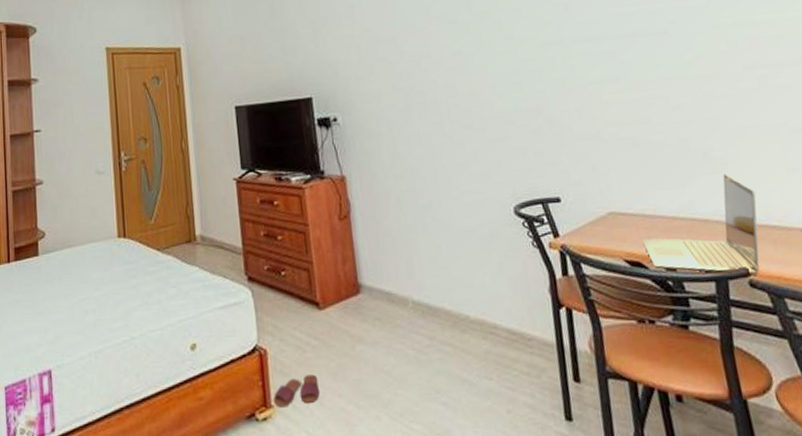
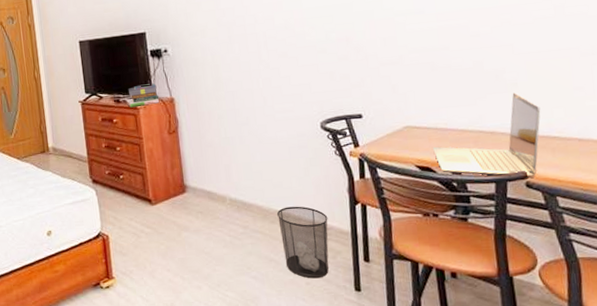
slippers: present [274,374,320,408] -> none [115,254,152,279]
books: none [290,158,328,188] -> present [127,83,160,108]
waste bin: none [468,310,533,405] -> present [276,206,329,279]

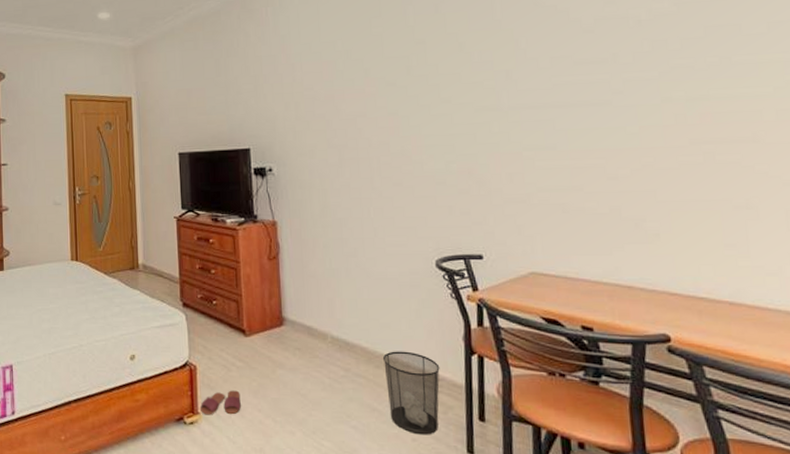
slippers: none [115,254,152,279] -> present [200,390,241,415]
books: present [127,83,160,108] -> none [225,204,261,229]
laptop: present [433,92,541,178] -> none [561,244,686,342]

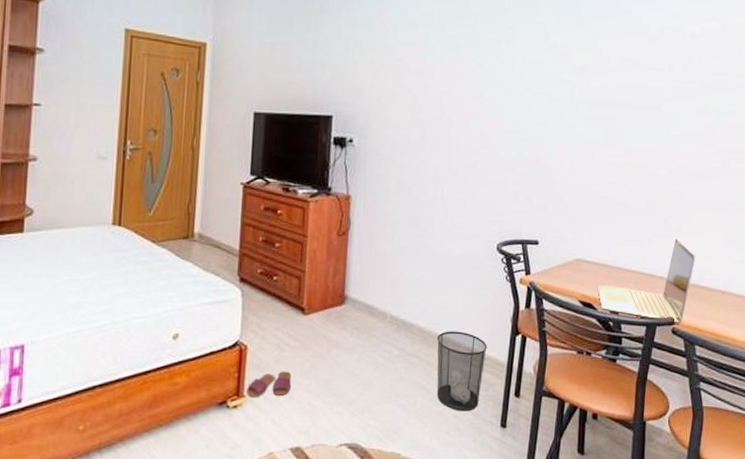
laptop: none [561,244,686,342] -> present [597,238,696,324]

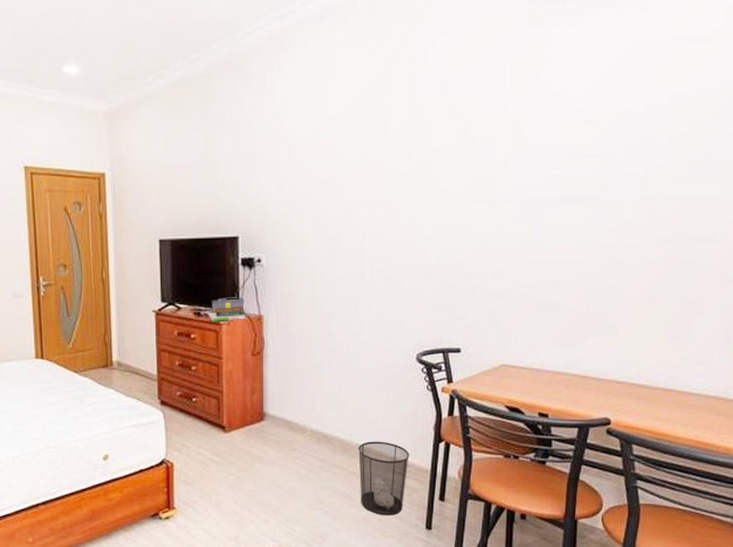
slippers: present [247,371,291,398] -> none [177,485,218,510]
books: none [297,174,335,200] -> present [208,297,246,323]
laptop: present [597,238,696,324] -> none [525,337,635,425]

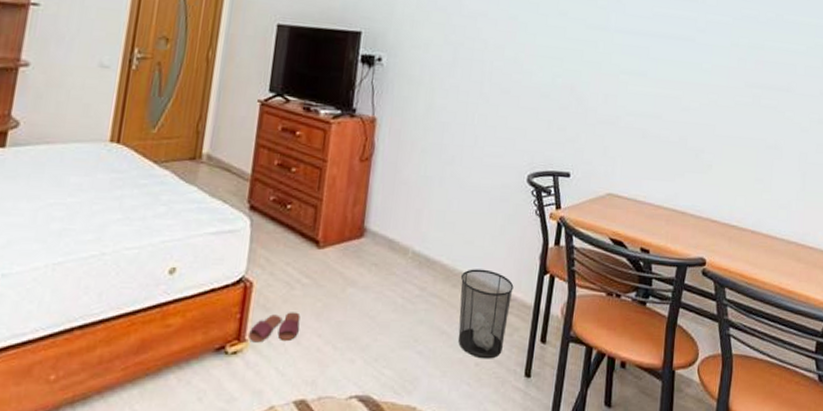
slippers: none [177,485,218,510] -> present [248,312,300,343]
books: present [208,297,246,323] -> none [318,94,360,121]

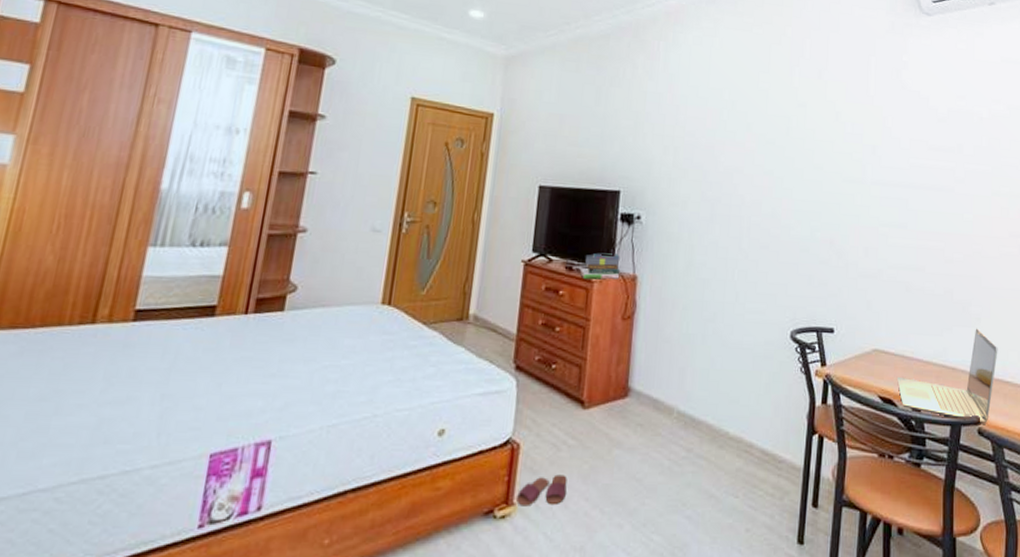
books: none [318,94,360,121] -> present [580,253,620,280]
waste bin: present [458,269,514,359] -> none [727,429,782,524]
laptop: none [628,174,727,265] -> present [897,328,998,424]

